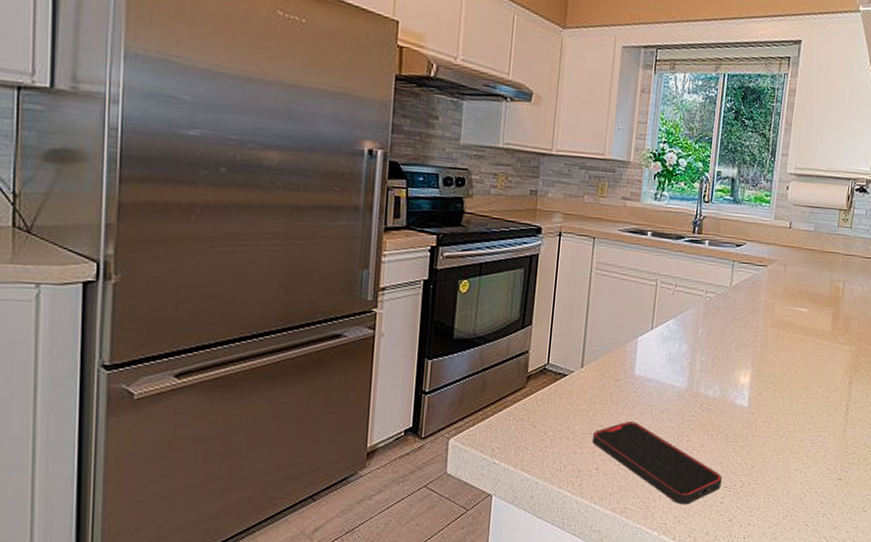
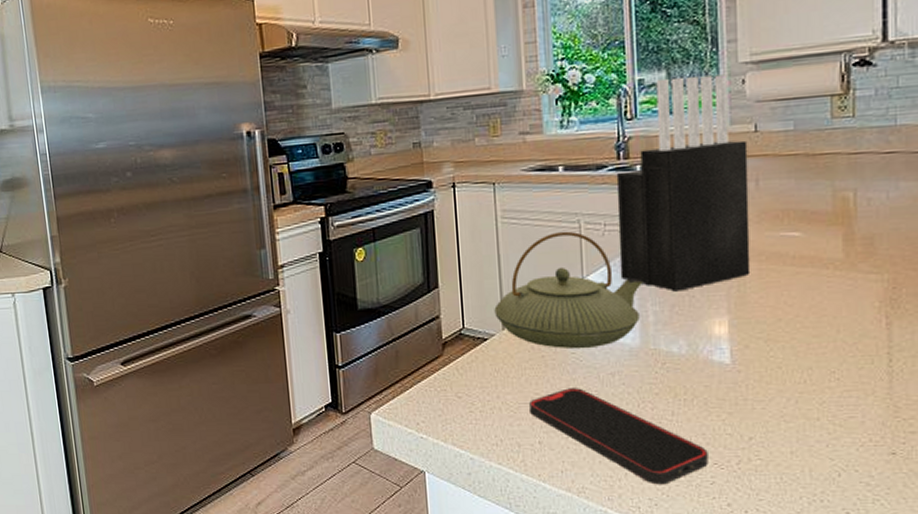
teapot: none [576,287,697,389] -> present [494,231,643,349]
knife block: none [680,173,784,347] -> present [616,74,751,292]

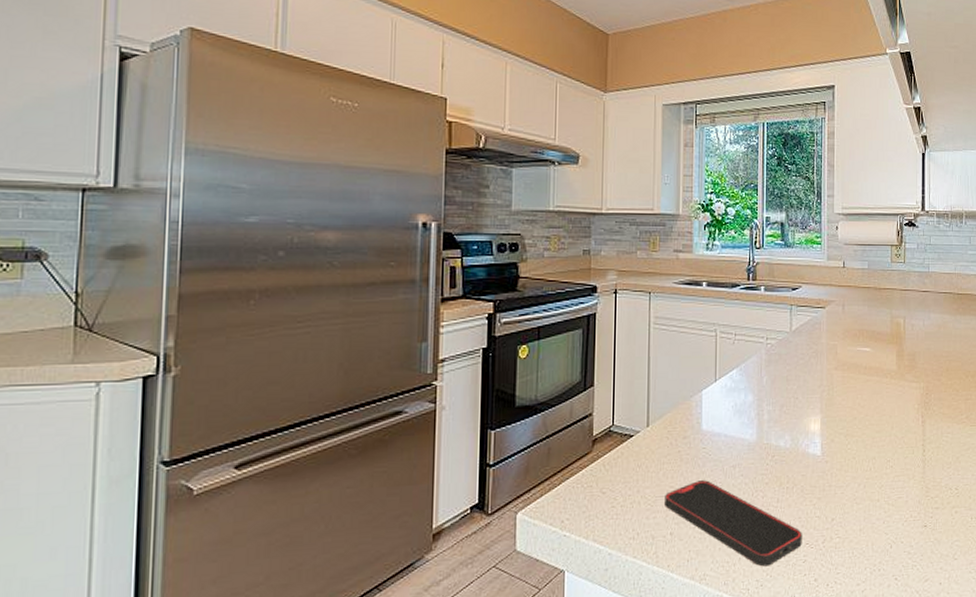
teapot: present [494,231,643,349] -> none [641,338,762,445]
knife block: present [616,74,751,292] -> none [744,218,838,394]

